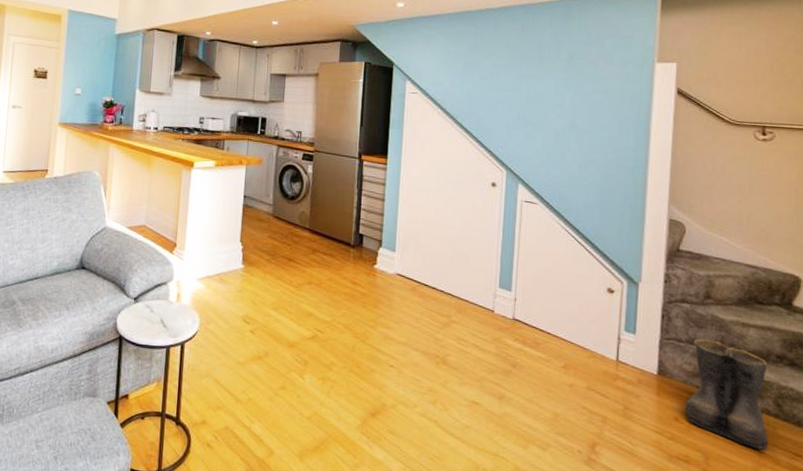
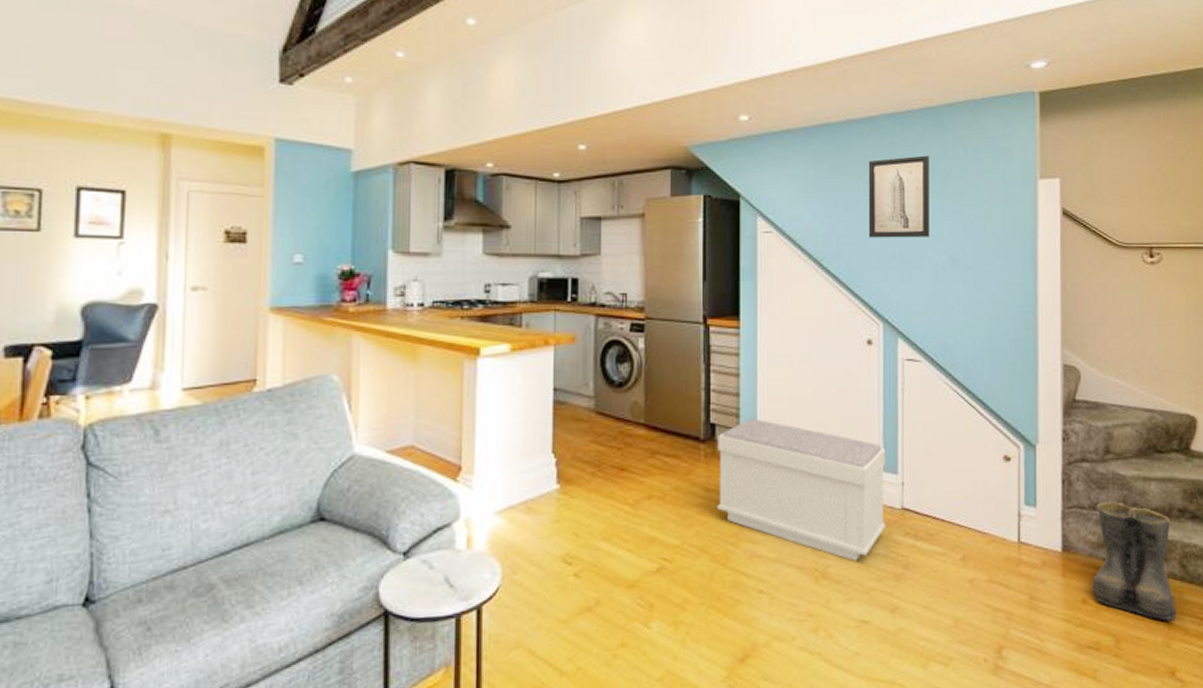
bench: none [361,234,502,355] -> present [717,418,886,561]
wall art: none [498,39,556,105] -> present [868,155,930,238]

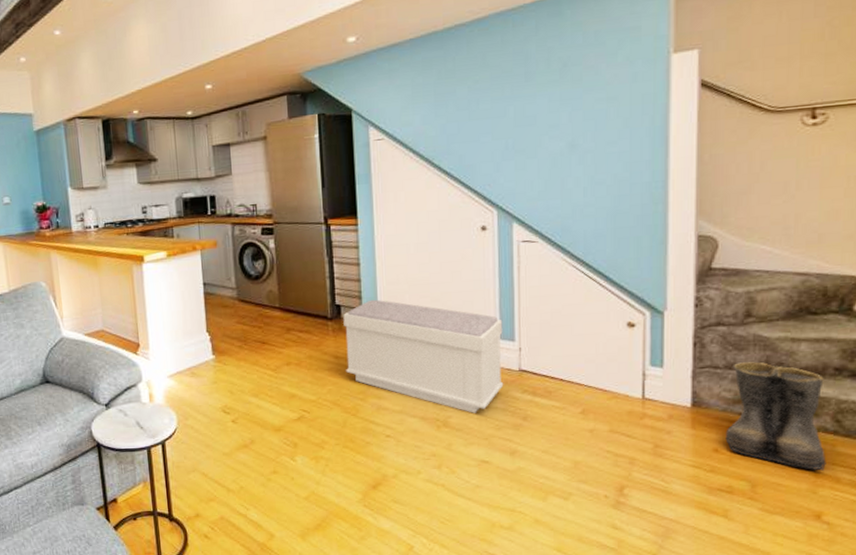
wall art: present [868,155,930,238] -> none [478,47,545,134]

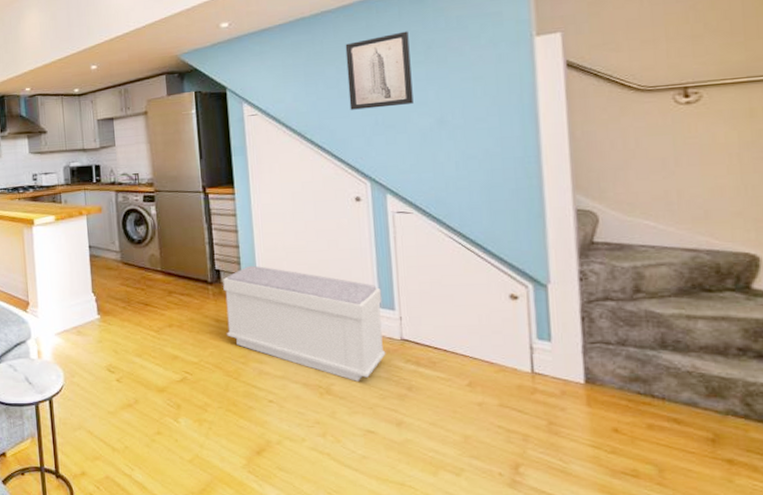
wall art: none [478,47,545,134] -> present [345,31,414,110]
boots: present [725,362,826,471] -> none [624,339,740,458]

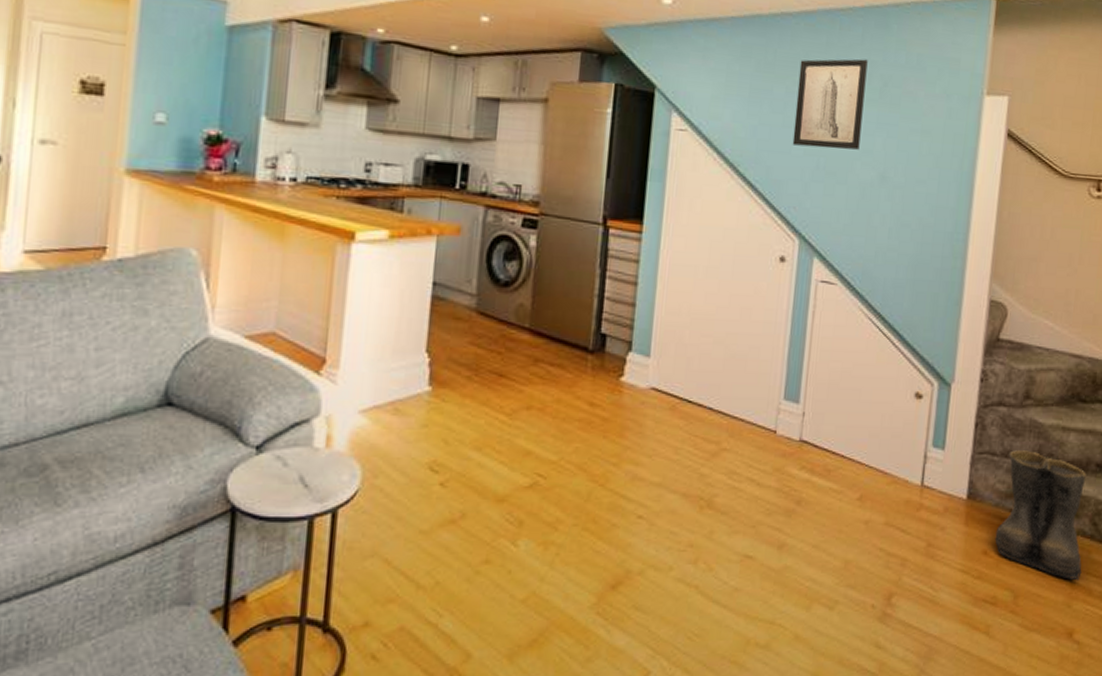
bench: present [223,265,386,381] -> none [601,332,789,492]
boots: none [624,339,740,458] -> present [995,450,1086,581]

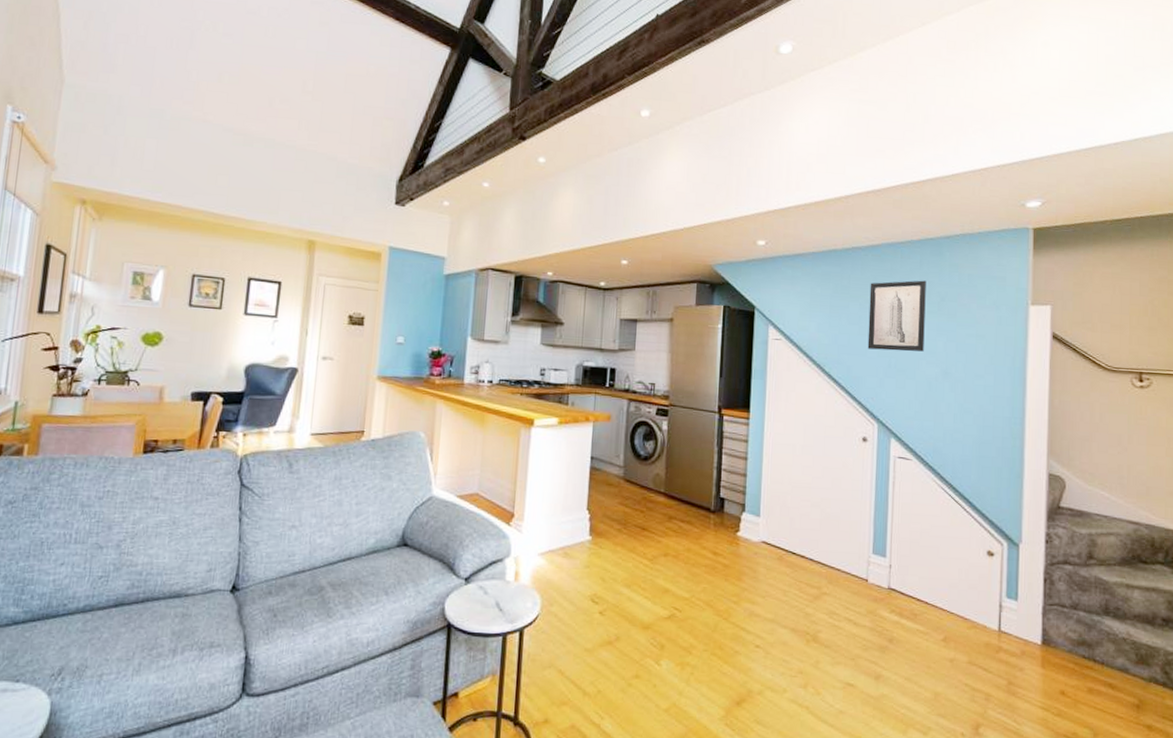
boots: present [995,450,1086,581] -> none [1071,603,1158,724]

